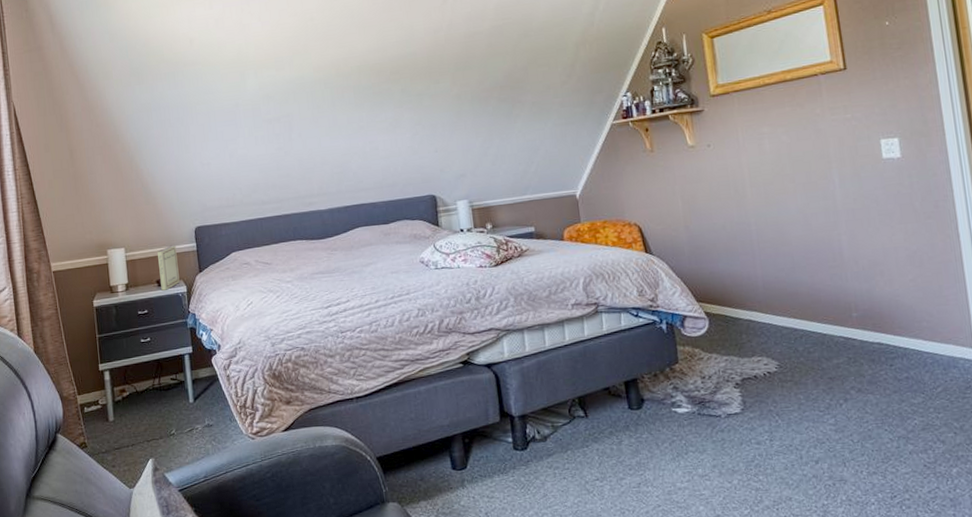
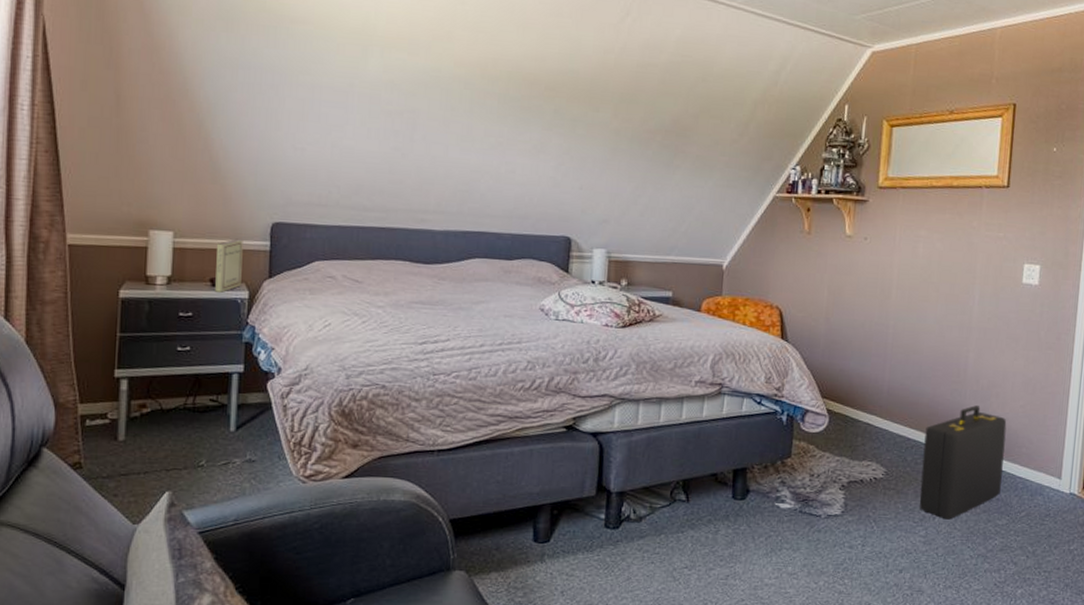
briefcase: none [811,286,909,405] -> present [919,405,1007,520]

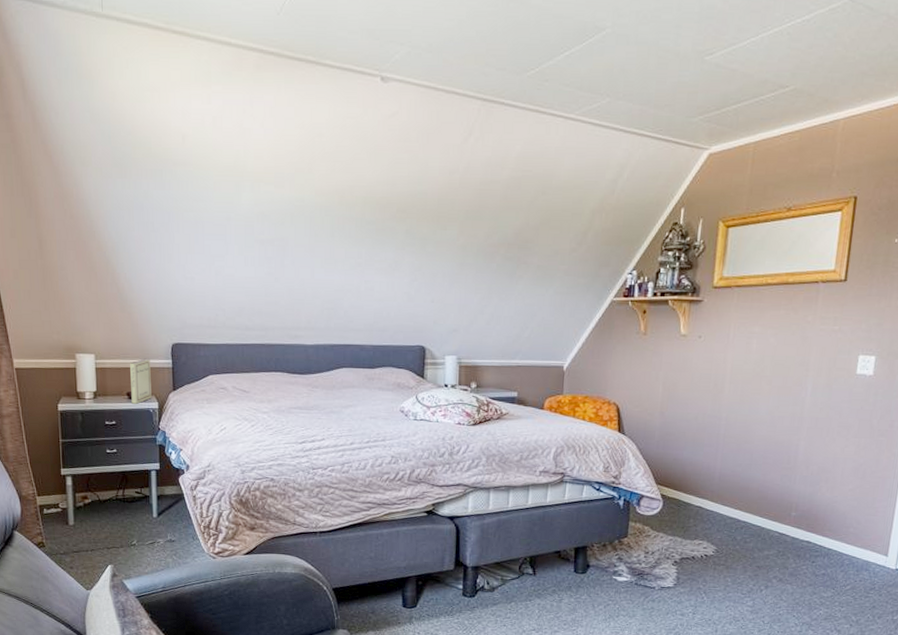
briefcase: present [919,405,1007,520] -> none [748,490,836,592]

